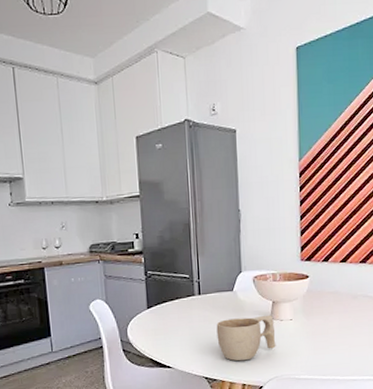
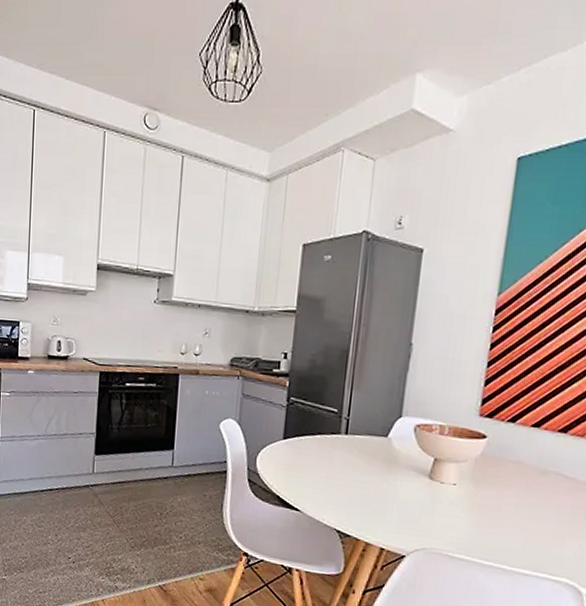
cup: present [216,315,276,361] -> none [358,468,433,522]

